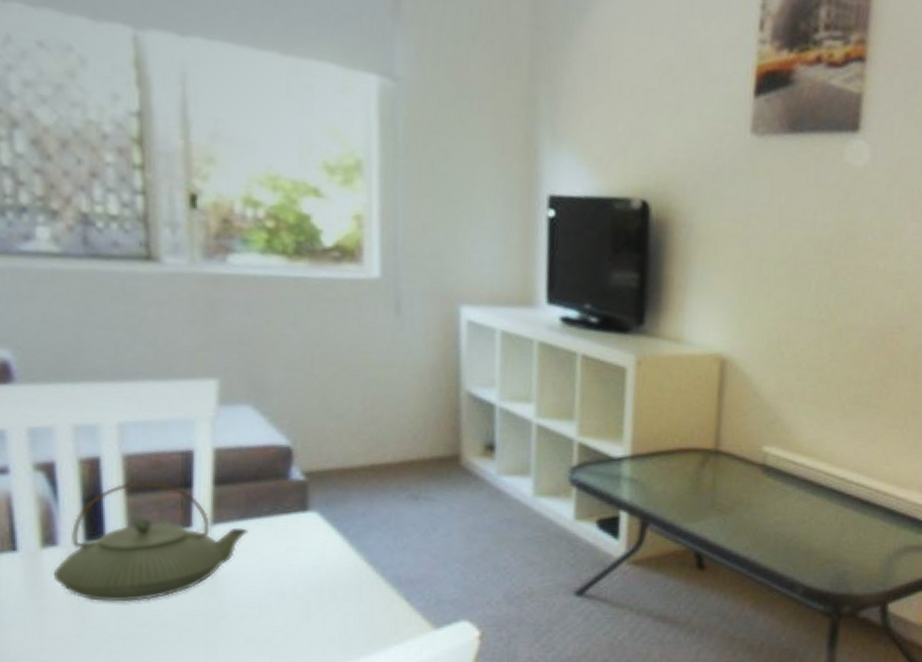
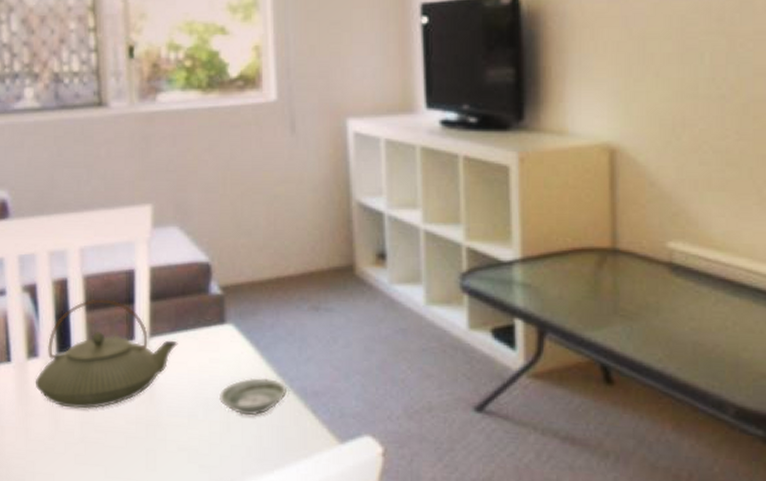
saucer: none [297,566,379,605] -> present [218,377,288,416]

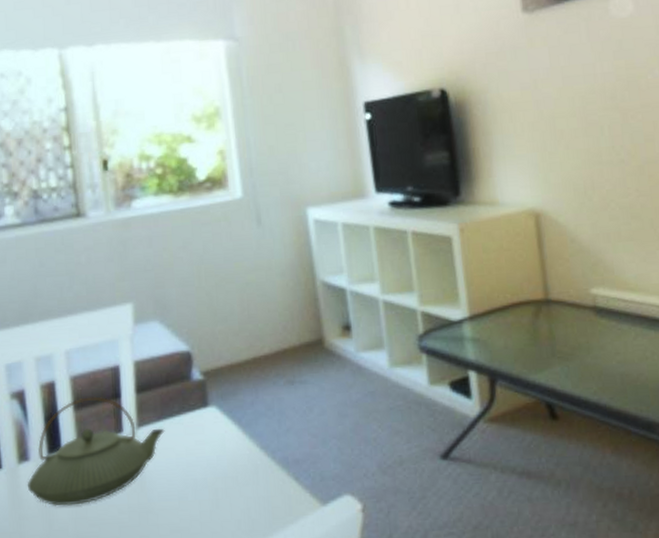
saucer: present [218,377,288,416] -> none [206,453,271,491]

